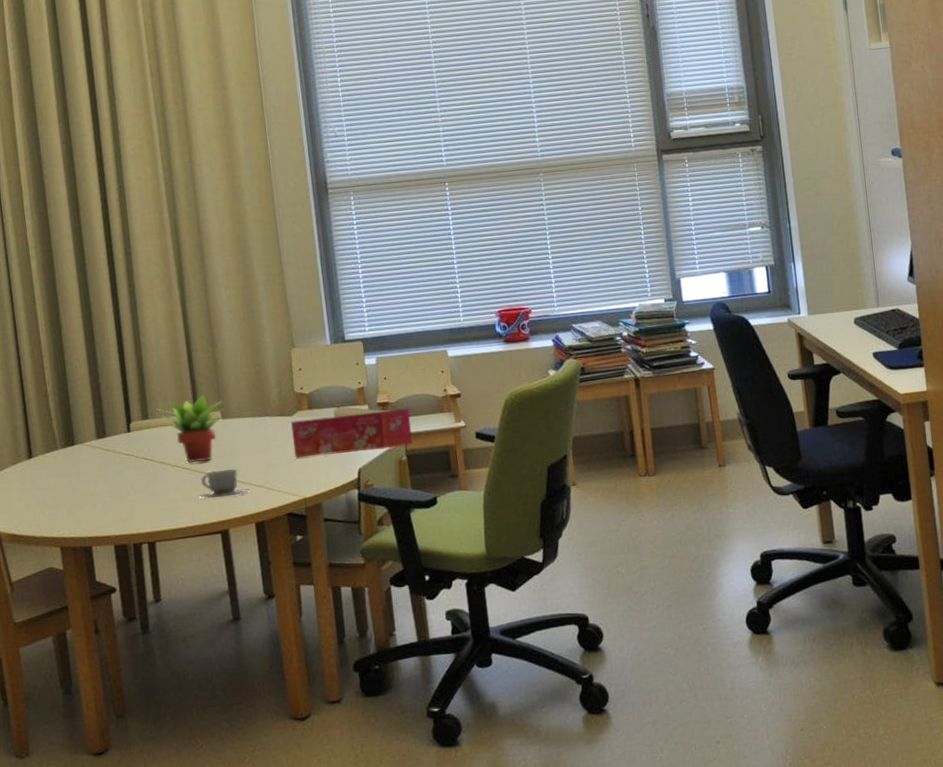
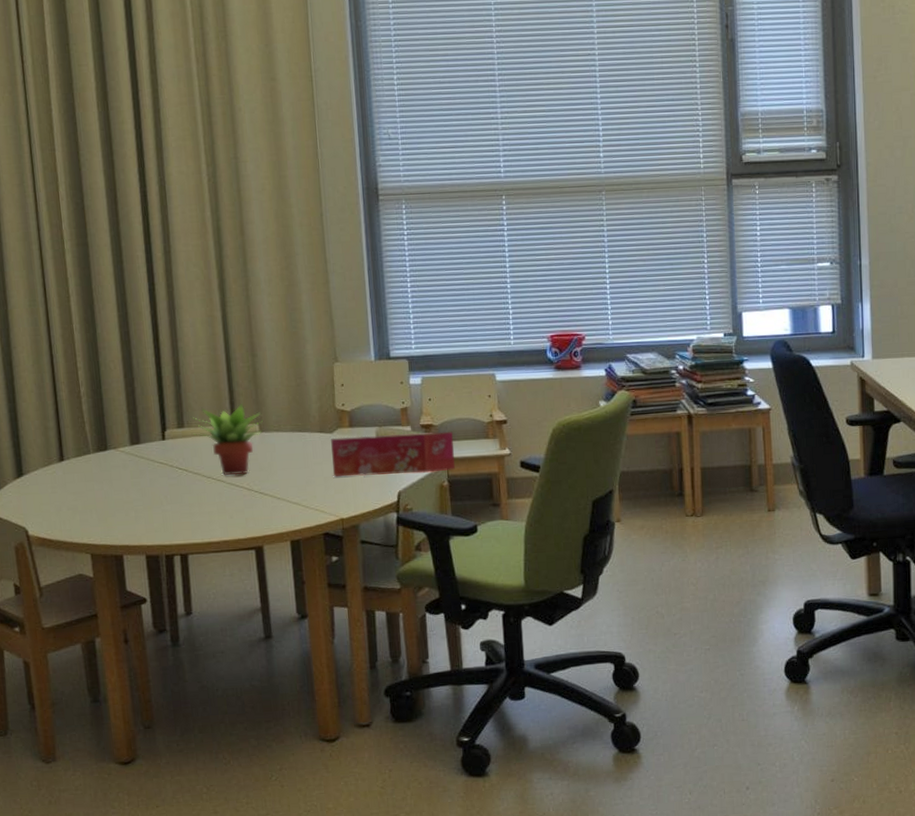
cup: present [199,468,249,498] -> none [234,484,285,513]

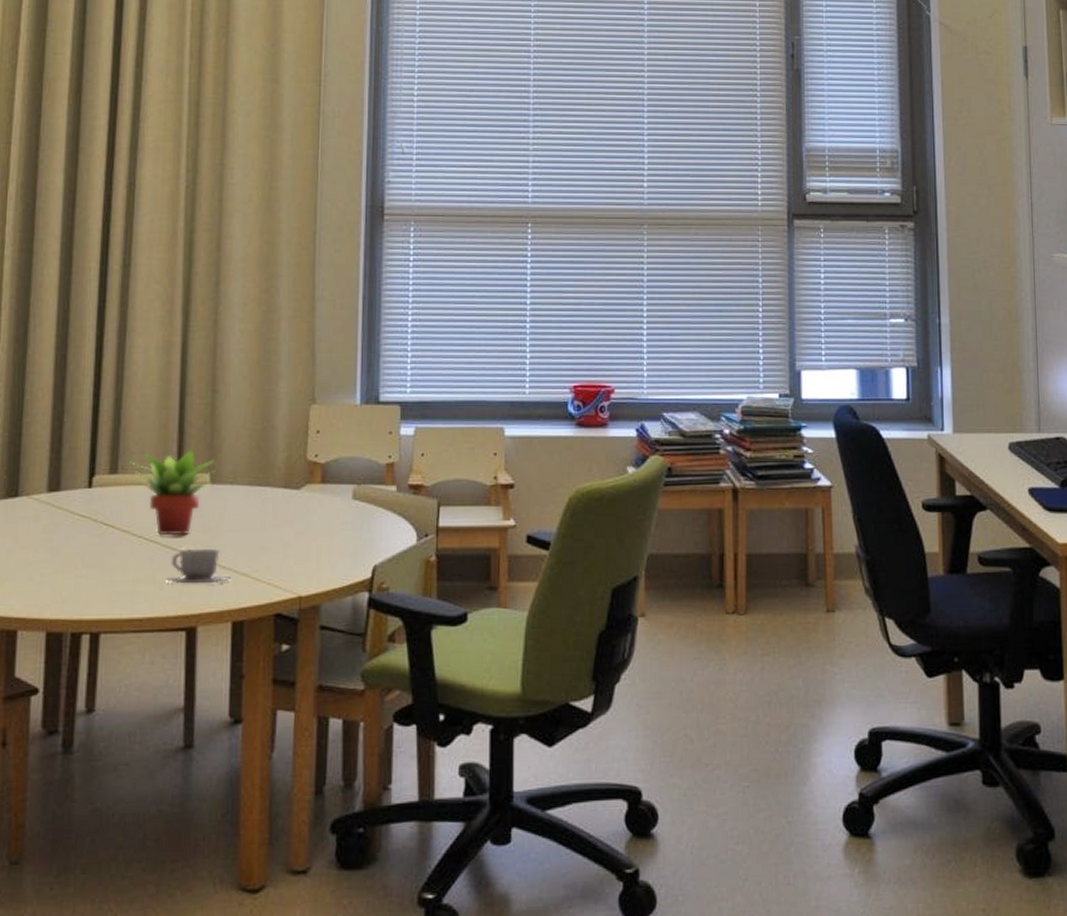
cup: none [234,484,285,513] -> present [166,548,231,584]
tissue box: present [331,431,455,477] -> none [296,494,448,545]

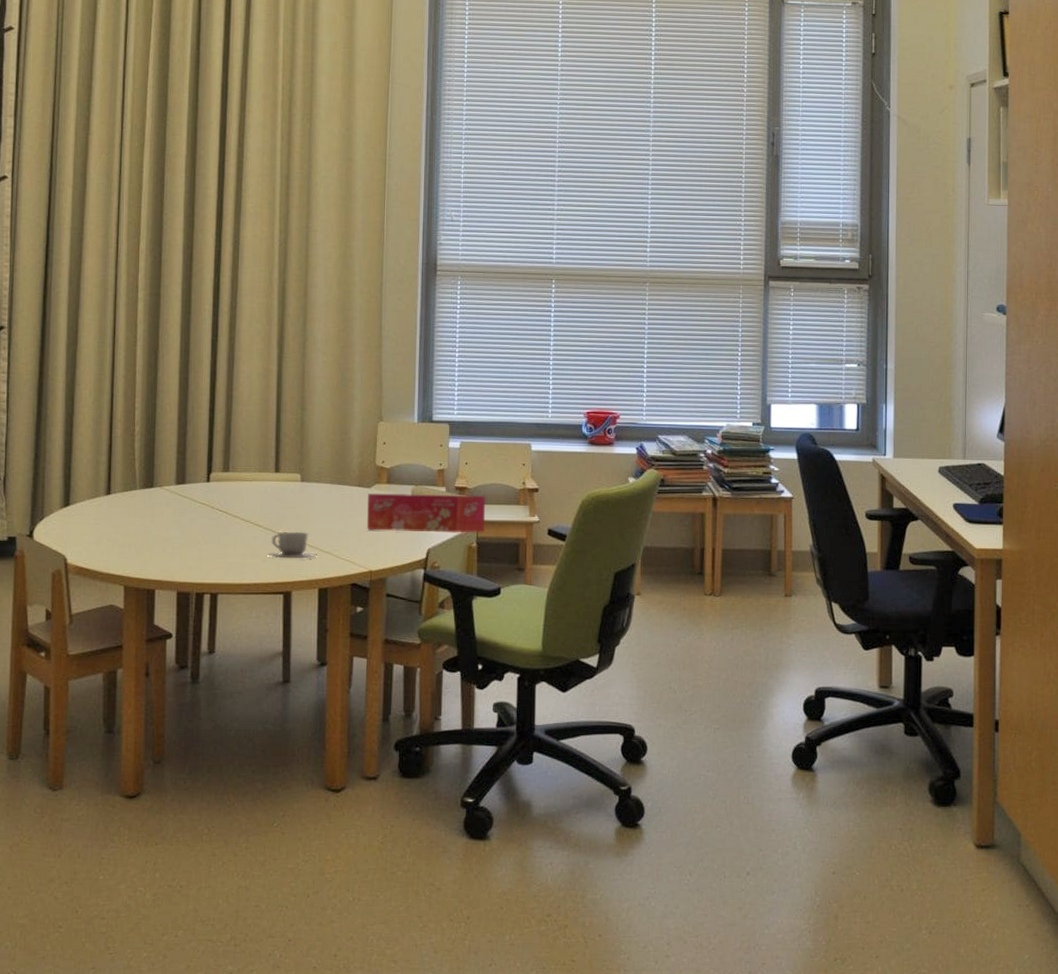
succulent plant: present [127,448,217,536] -> none [236,453,306,521]
tissue box: none [296,494,448,545] -> present [367,492,486,533]

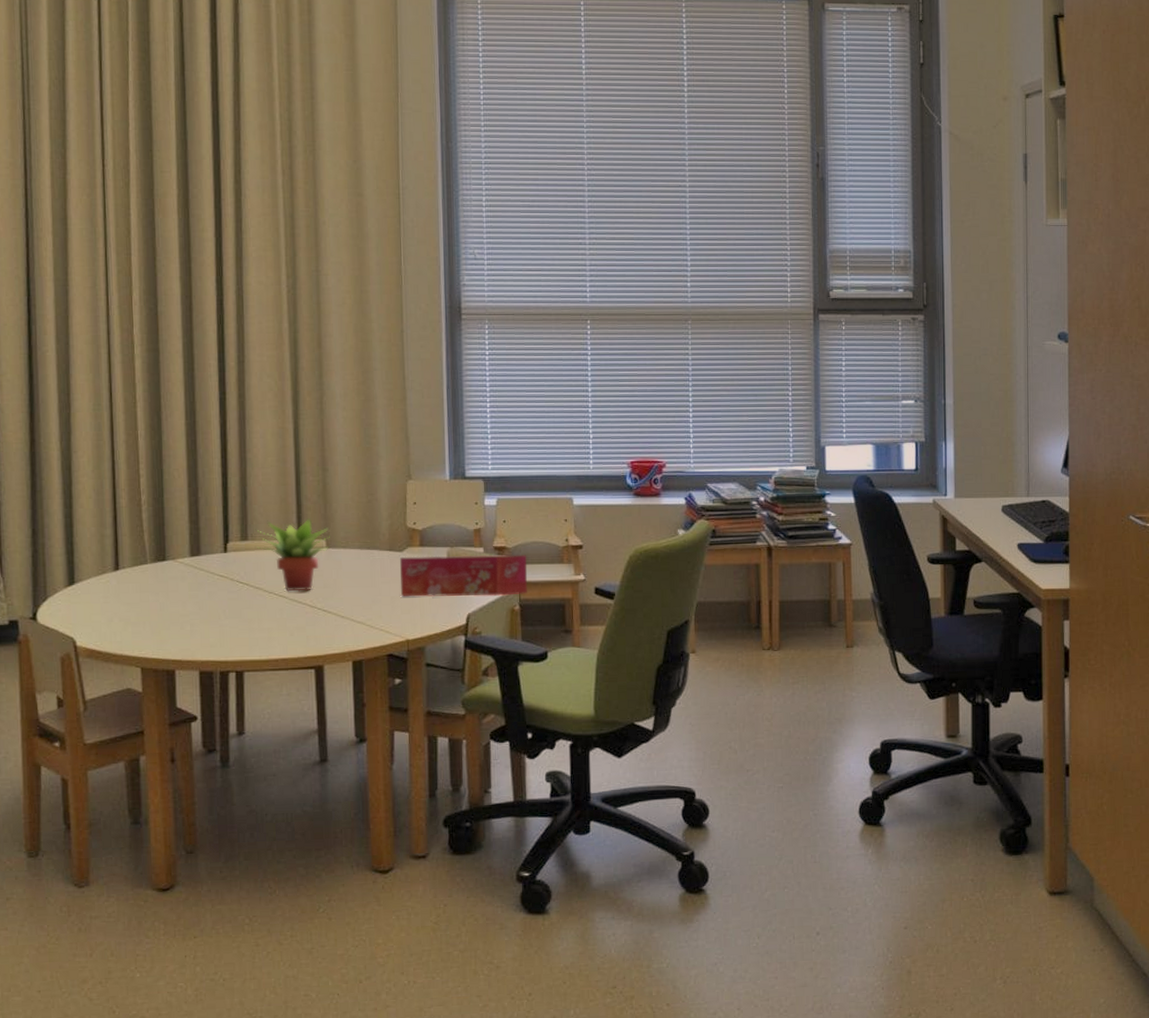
succulent plant: none [236,453,306,521] -> present [255,518,331,592]
cup: present [267,531,317,559] -> none [295,601,349,631]

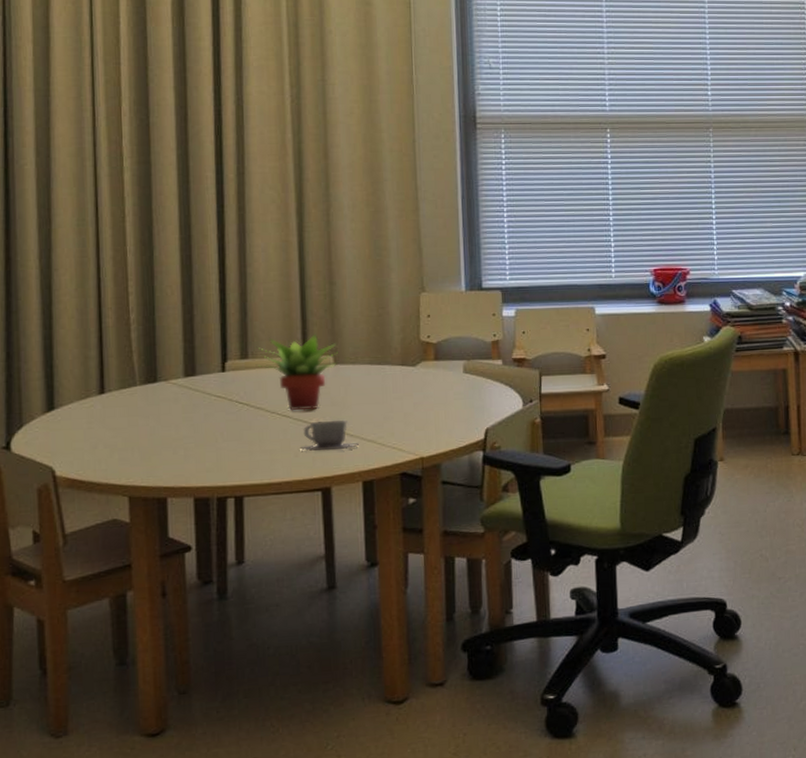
cup: none [295,601,349,631] -> present [300,420,359,451]
tissue box: present [400,555,528,597] -> none [413,366,548,413]

